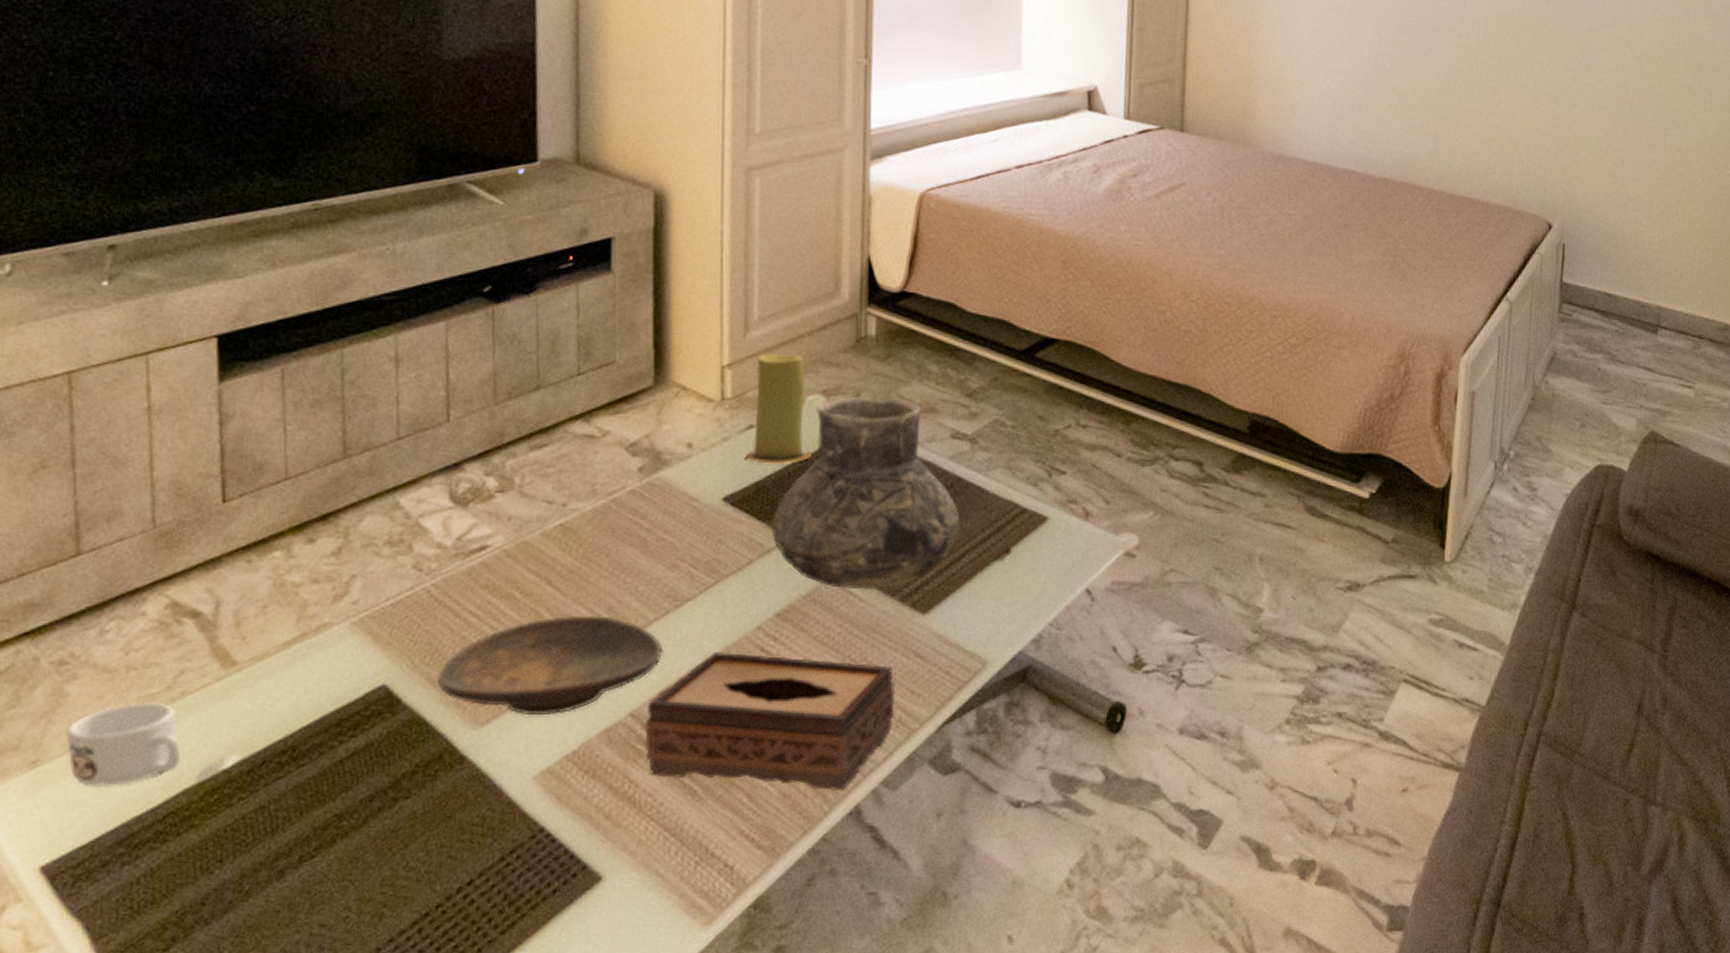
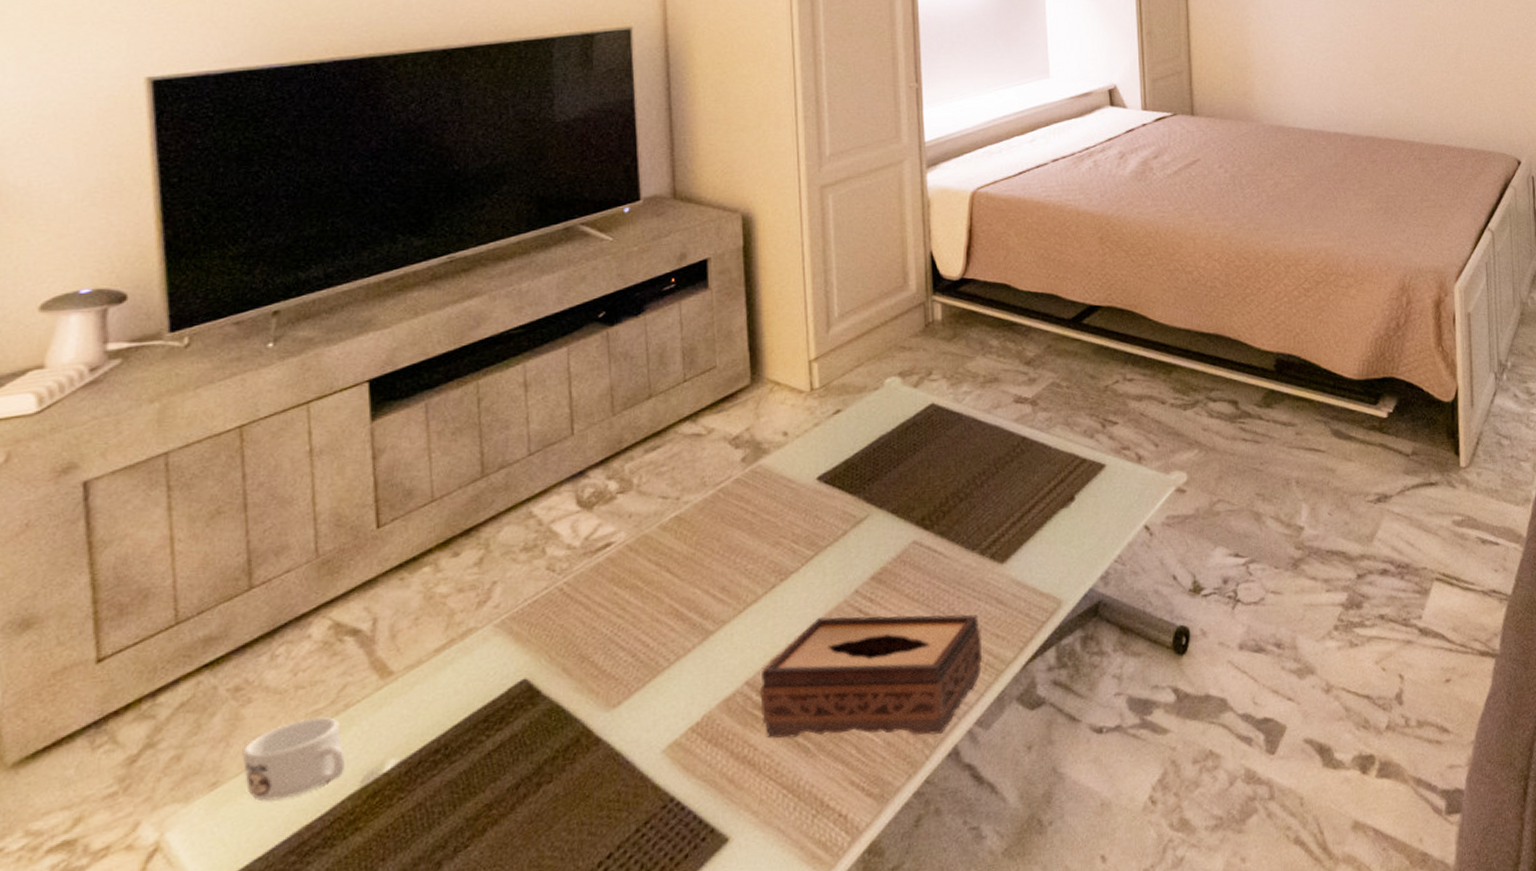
decorative bowl: present [436,614,663,716] -> none [571,594,772,695]
candle: present [746,353,811,464] -> none [835,344,892,443]
vase: present [771,396,961,590] -> none [862,372,1029,549]

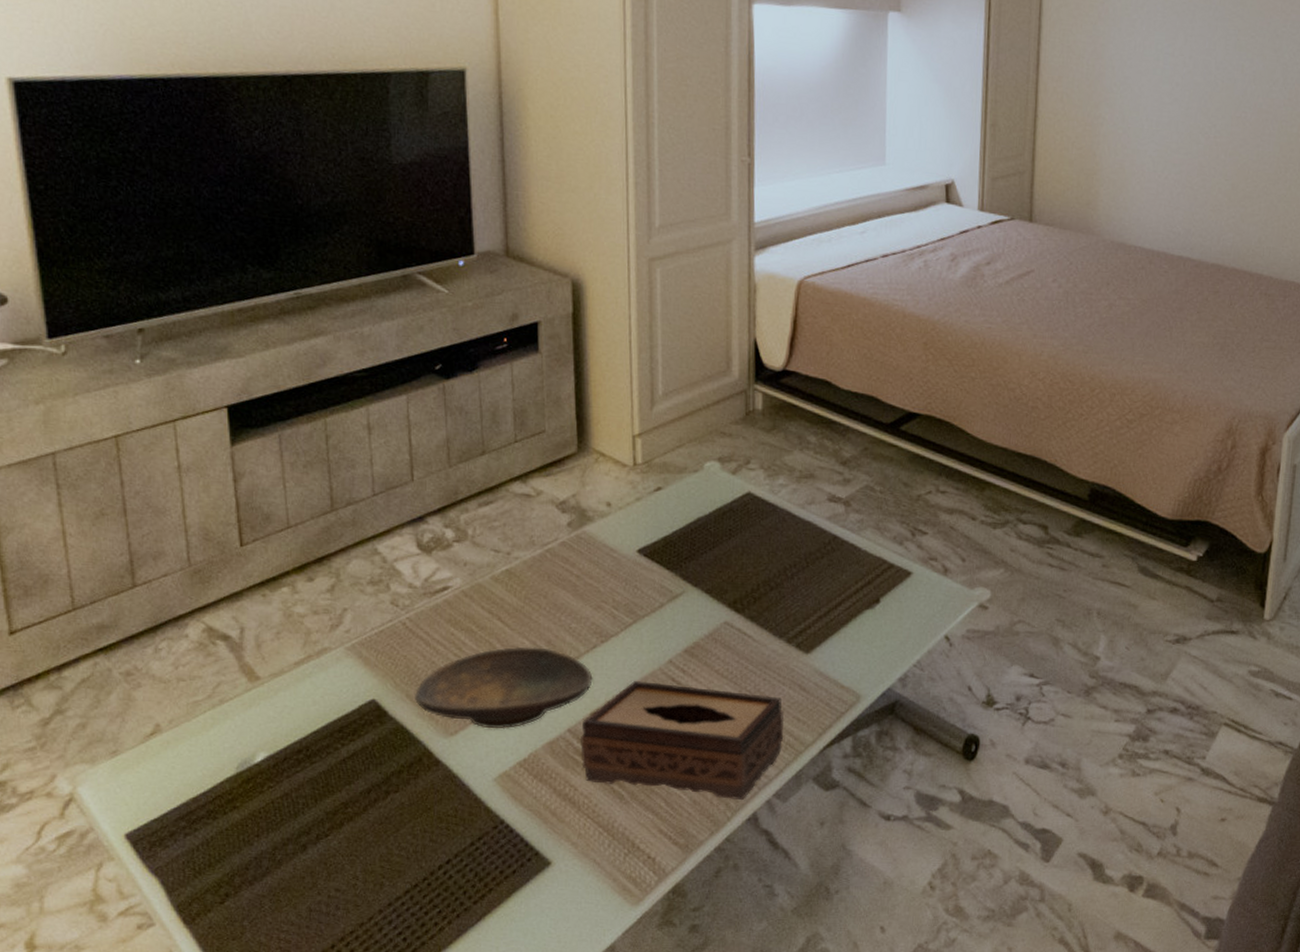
mug: present [242,716,347,802] -> none [136,707,223,773]
decorative bowl: none [571,594,772,695] -> present [414,646,593,730]

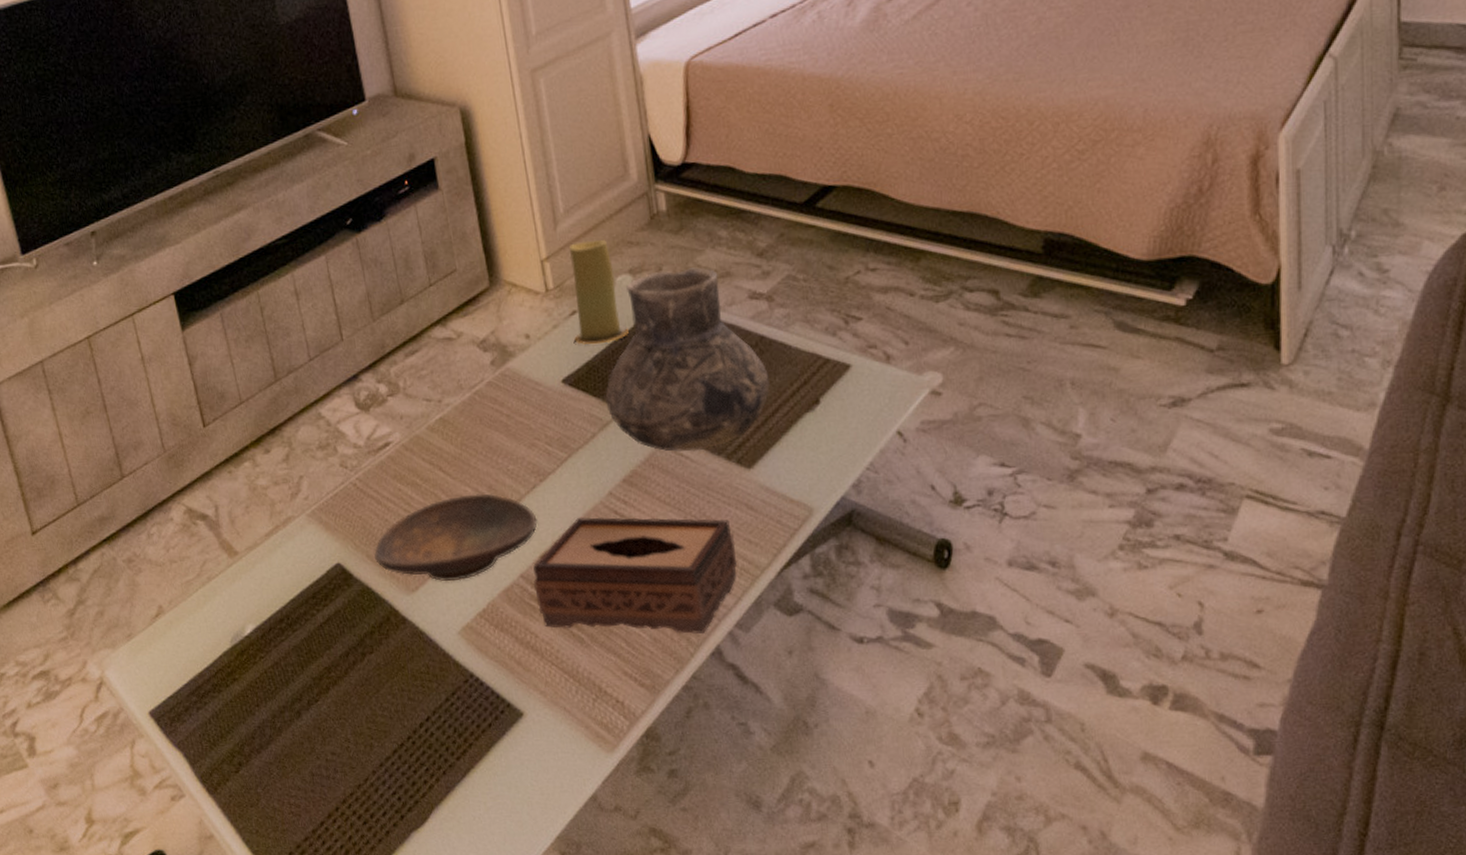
candle: none [656,424,710,522] -> present [569,240,629,345]
vase: none [678,463,838,632] -> present [605,267,771,453]

